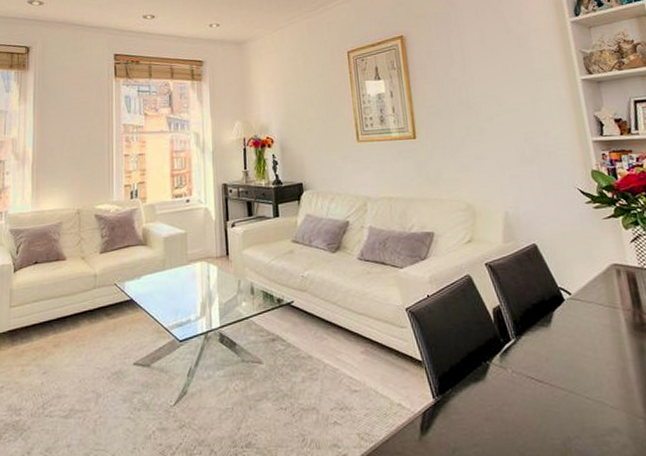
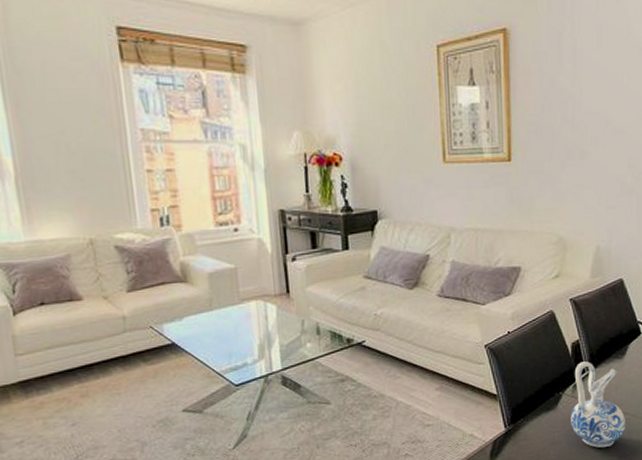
ceramic pitcher: none [499,328,565,428] -> present [571,361,625,448]

